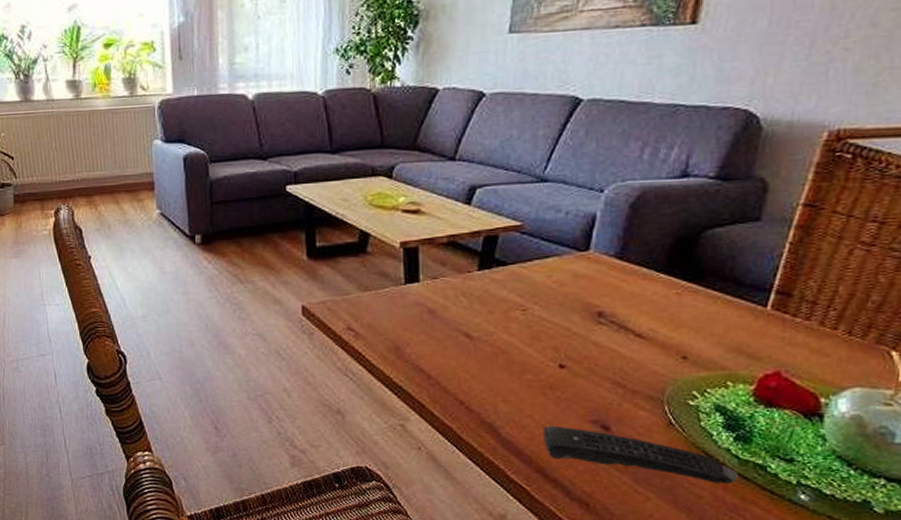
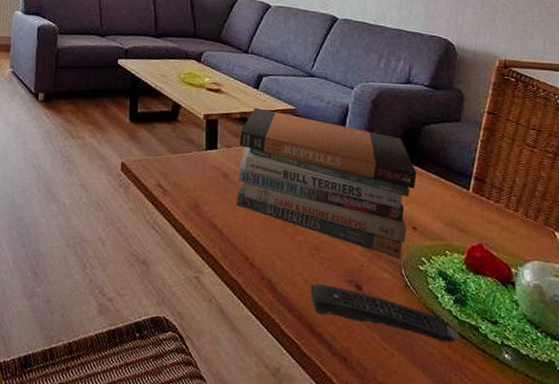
book stack: none [447,228,691,395] -> present [237,108,417,260]

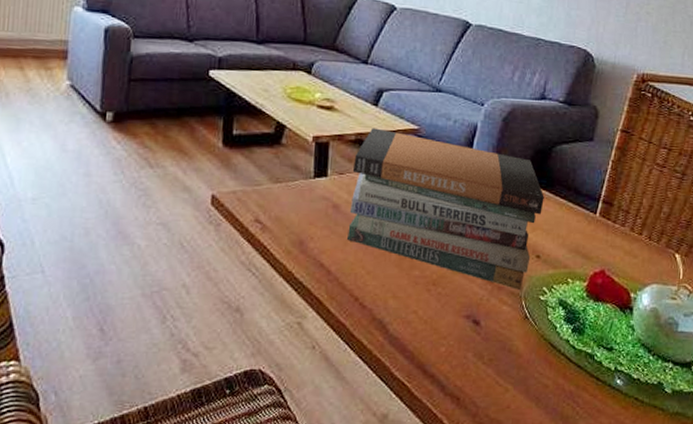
remote control: present [310,283,459,342] -> none [425,321,574,372]

